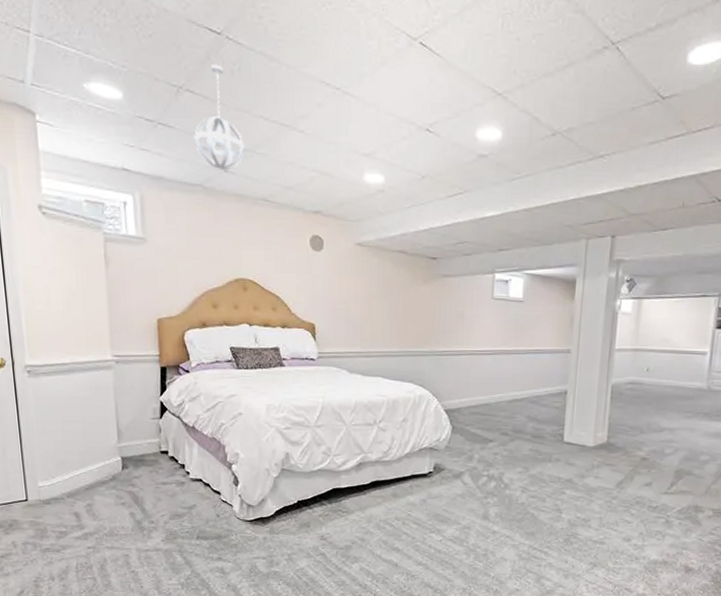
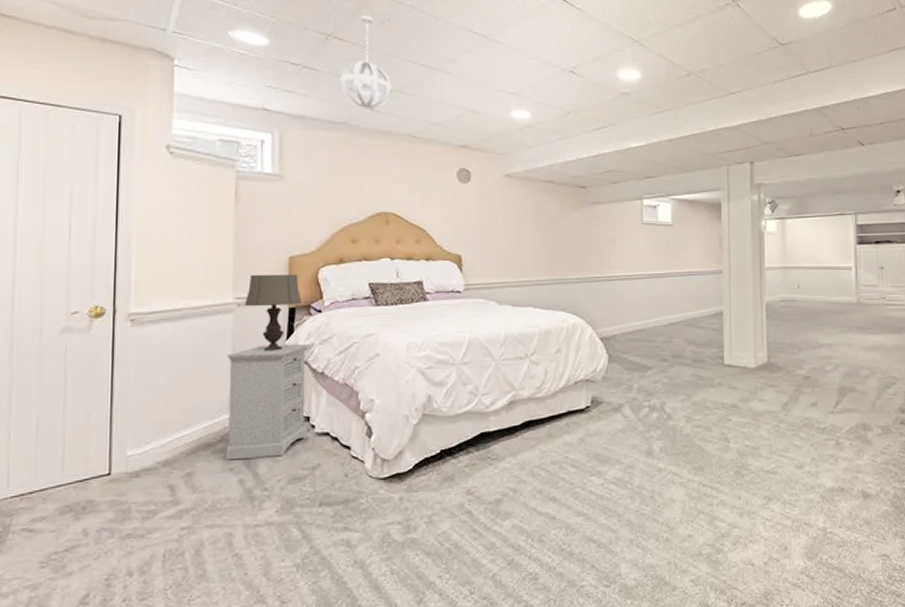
nightstand: none [111,400,184,497] -> present [226,344,312,461]
table lamp: none [122,334,172,405] -> present [245,274,302,351]

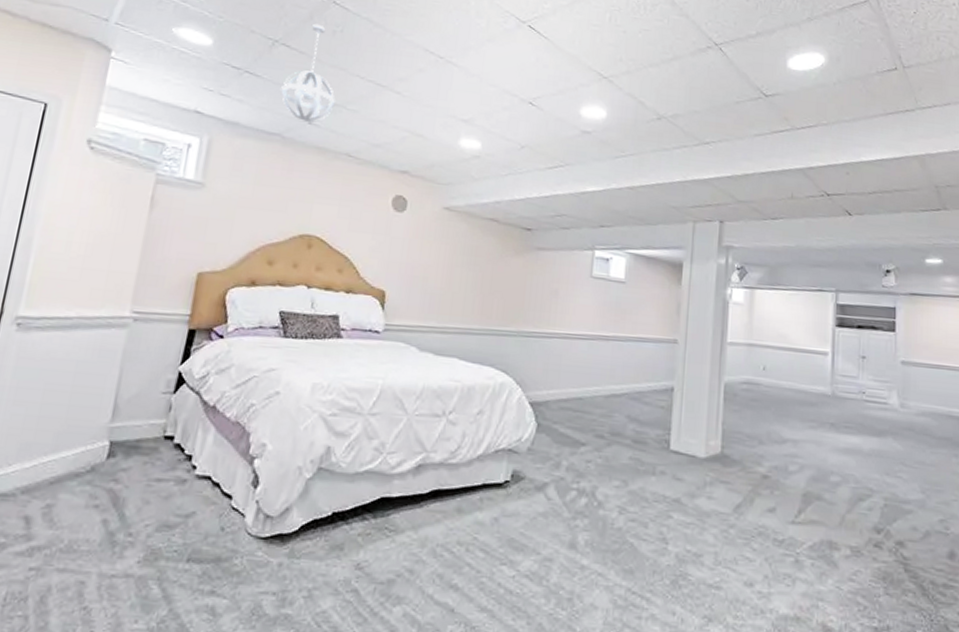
nightstand: present [226,344,312,461] -> none [92,368,207,498]
table lamp: present [245,274,302,351] -> none [141,287,205,376]

